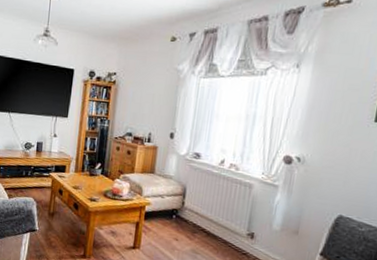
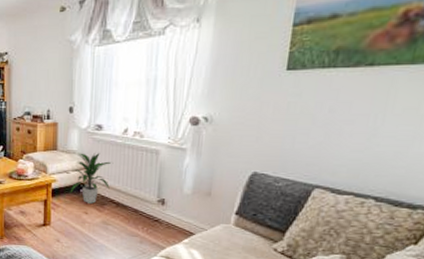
indoor plant: none [162,178,208,231] -> present [70,153,114,204]

